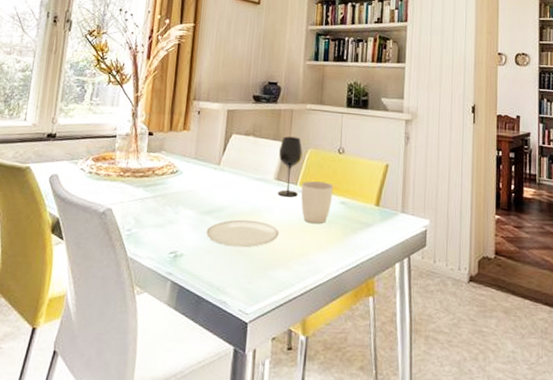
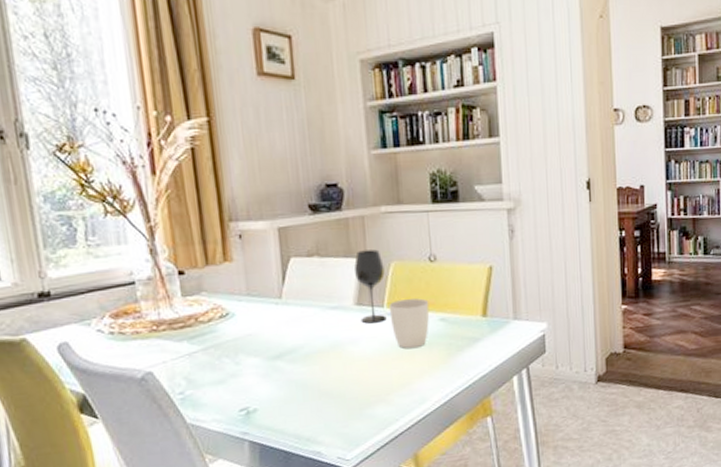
plate: present [206,219,279,248] -> none [280,356,371,391]

